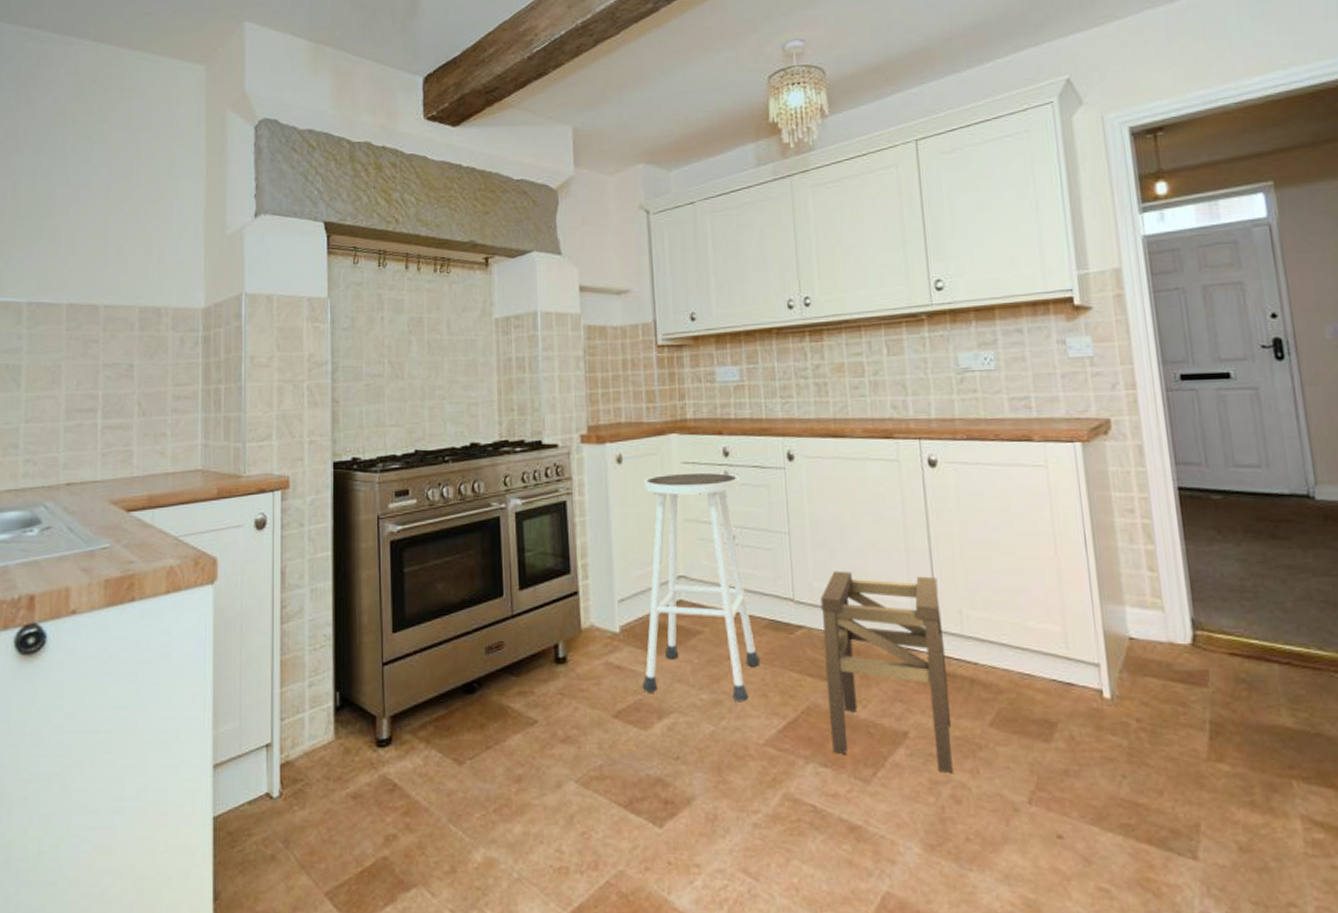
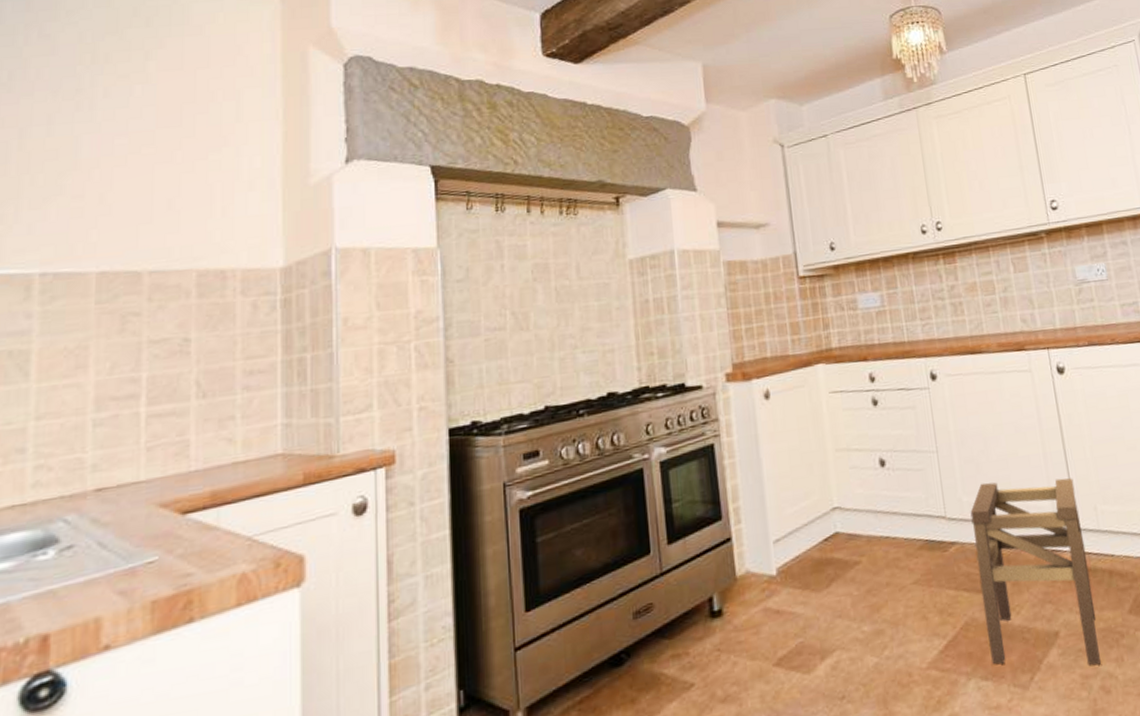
stool: present [642,472,761,702] -> none [793,398,919,634]

